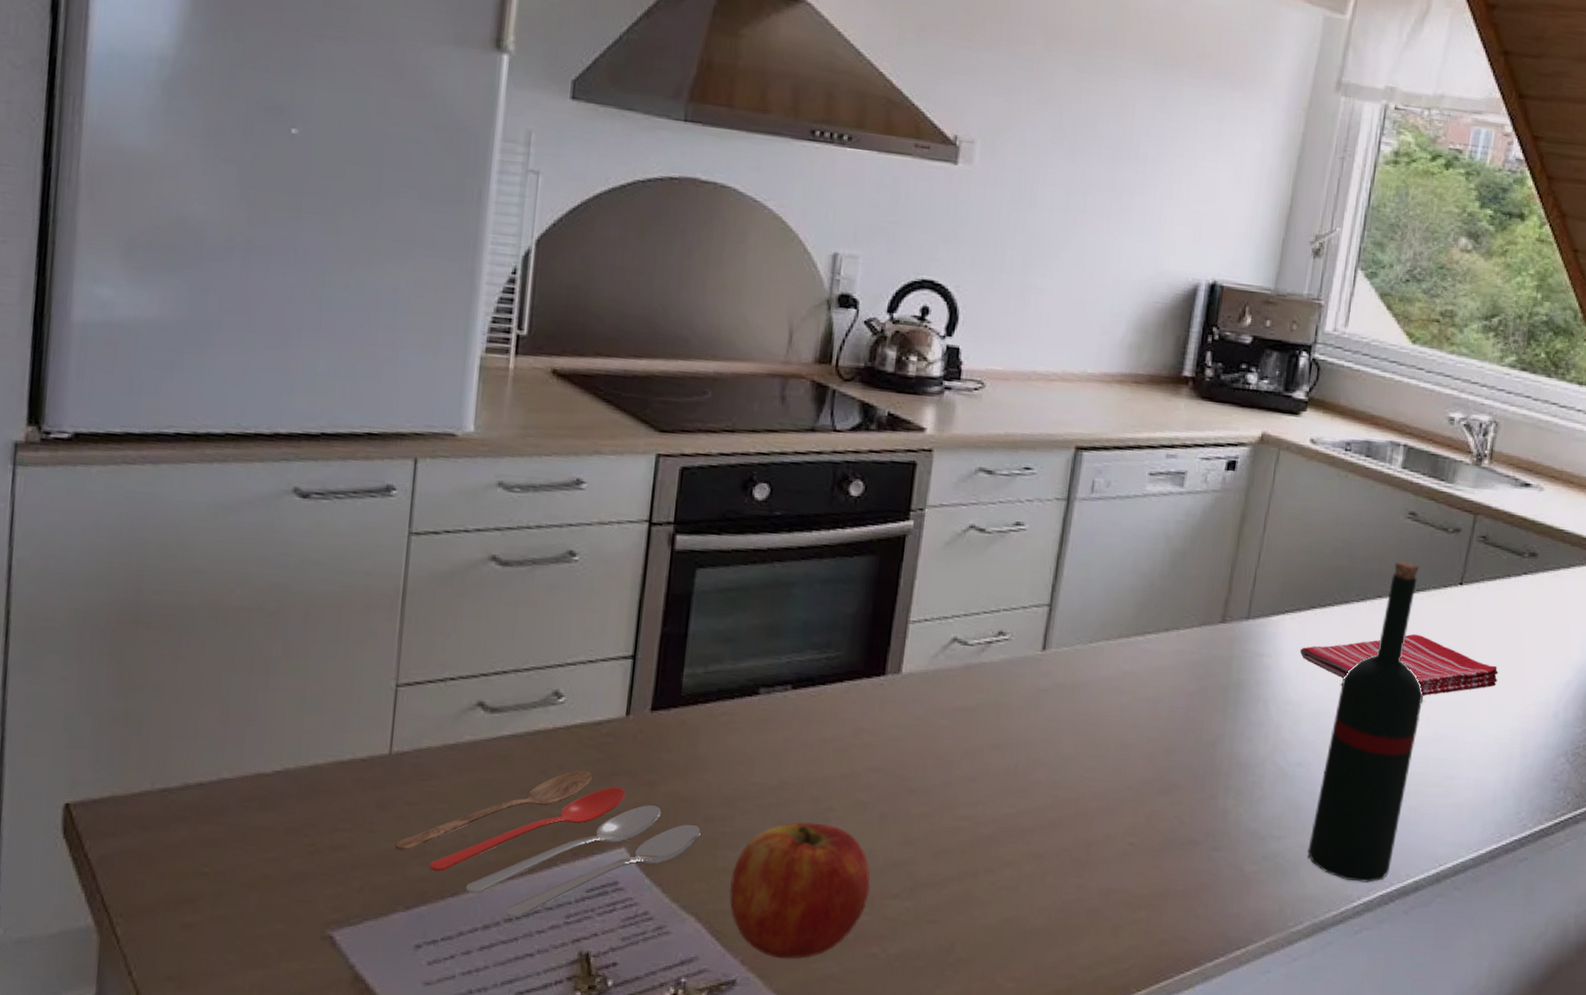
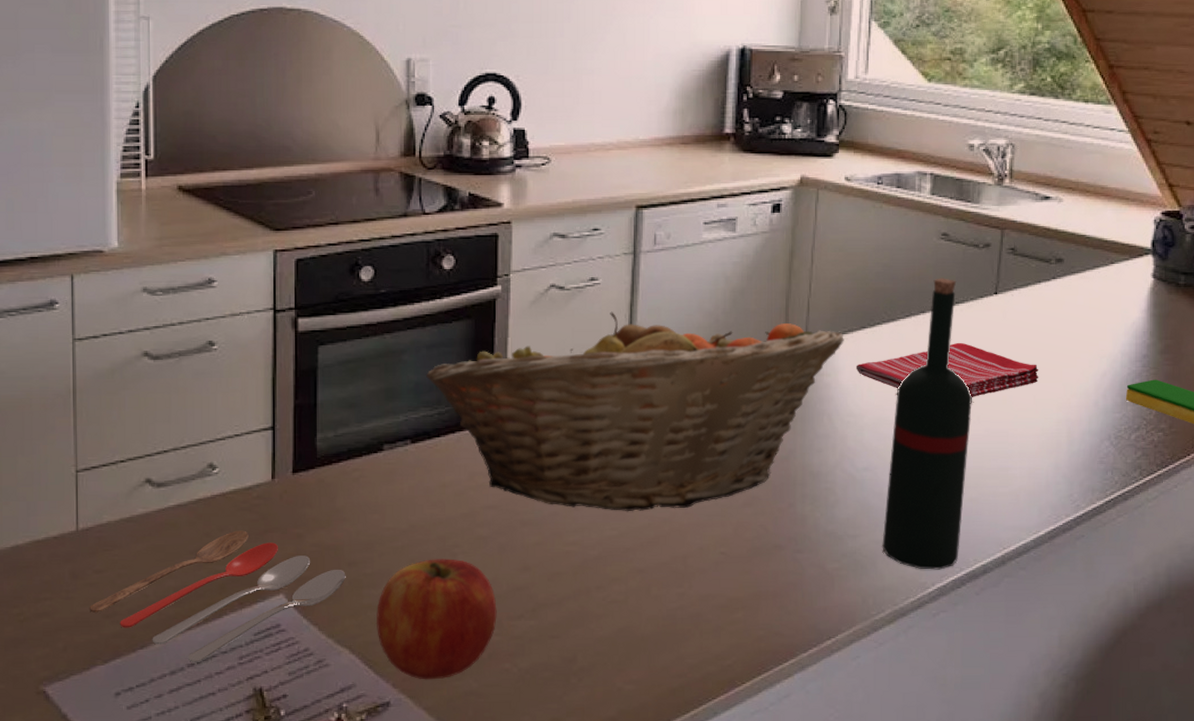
fruit basket: none [817,562,1291,790] -> present [426,311,844,512]

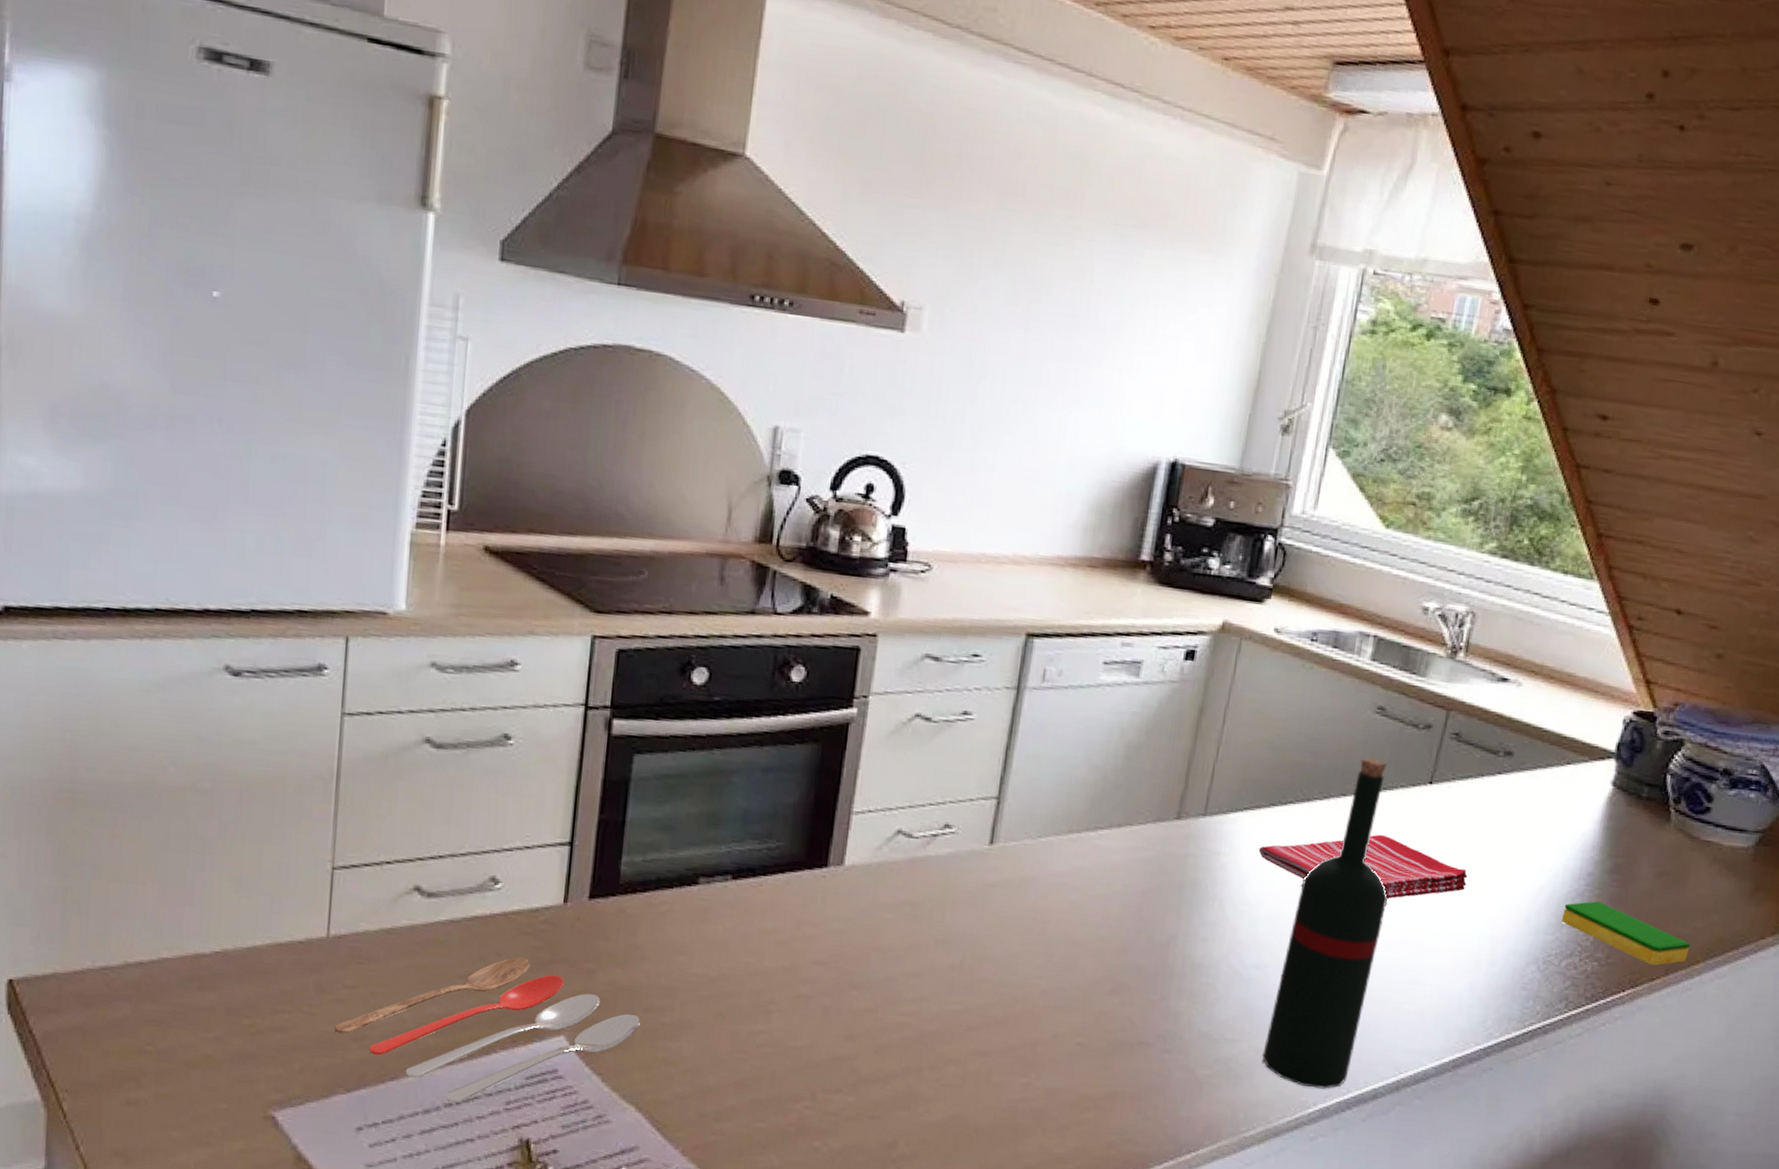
apple: present [375,559,497,680] -> none [669,1014,812,1151]
fruit basket: present [426,311,844,512] -> none [758,753,1250,988]

